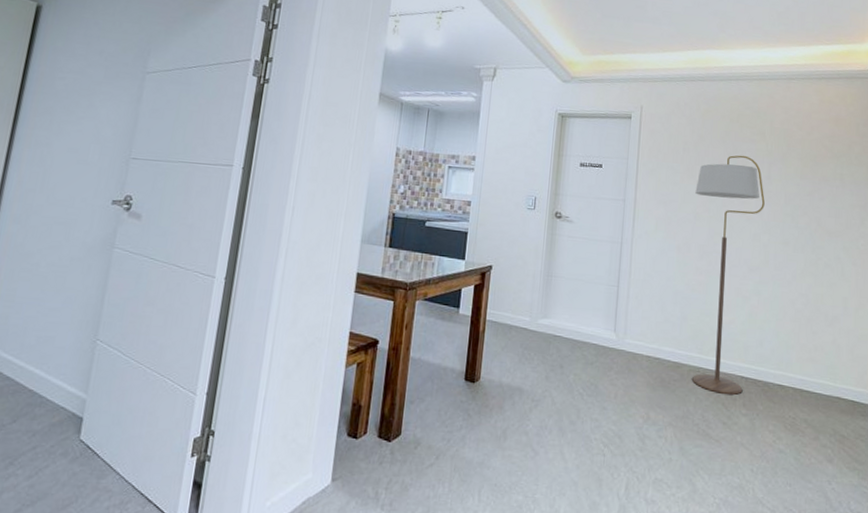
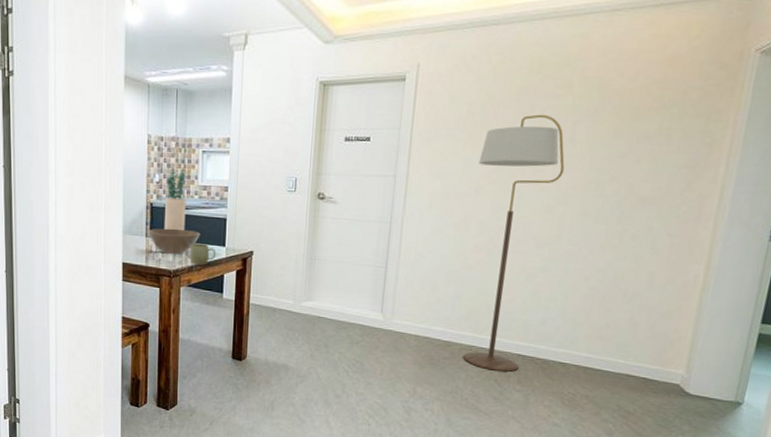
bowl: none [386,239,441,267] -> present [147,228,201,255]
vase: none [404,180,431,242] -> present [164,167,186,230]
mug: none [427,255,456,279] -> present [189,242,216,266]

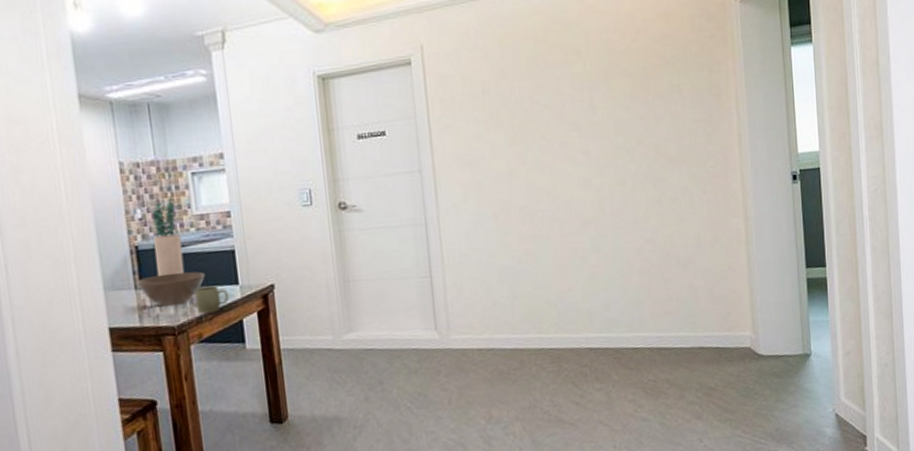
floor lamp: present [463,114,565,372] -> none [505,84,593,373]

